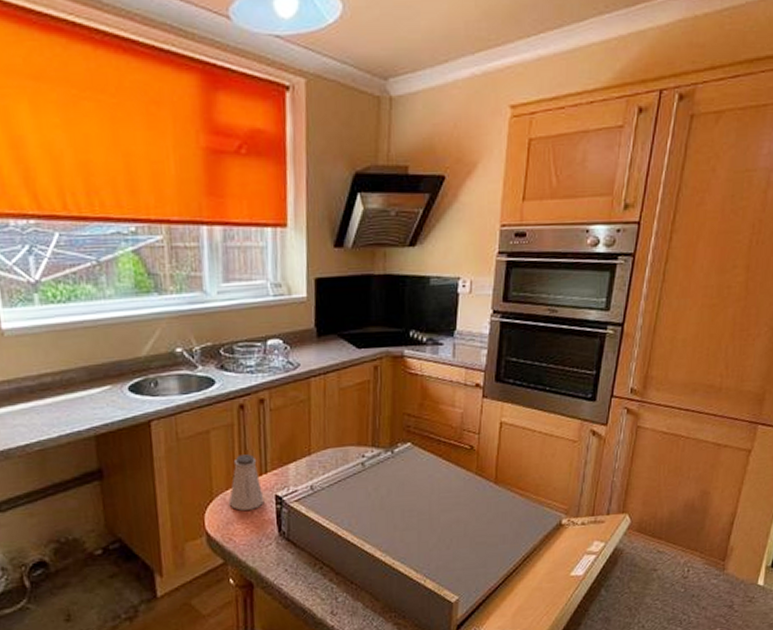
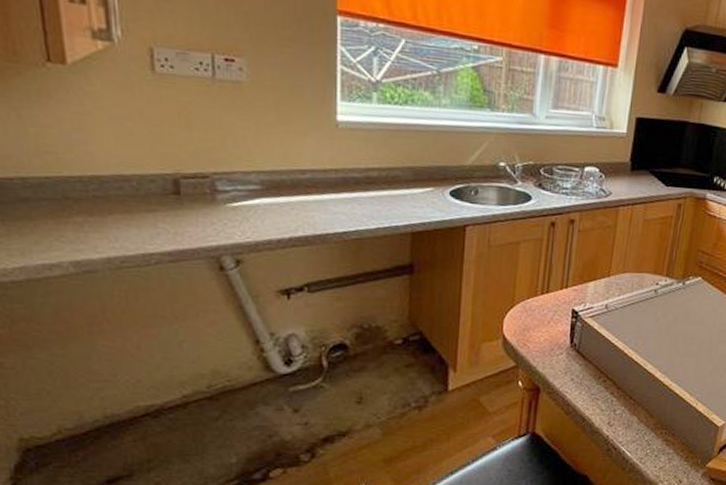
saltshaker: present [228,454,264,511] -> none [528,268,562,320]

